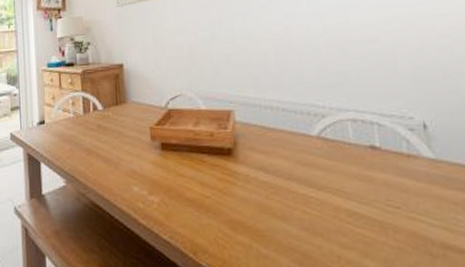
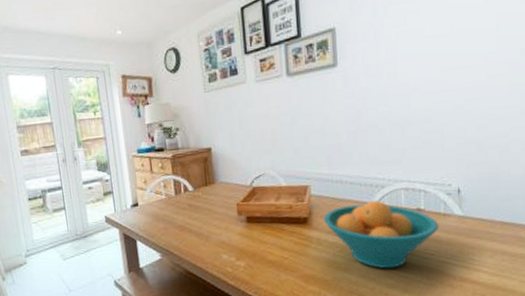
fruit bowl: none [252,132,403,222] -> present [324,200,439,269]

